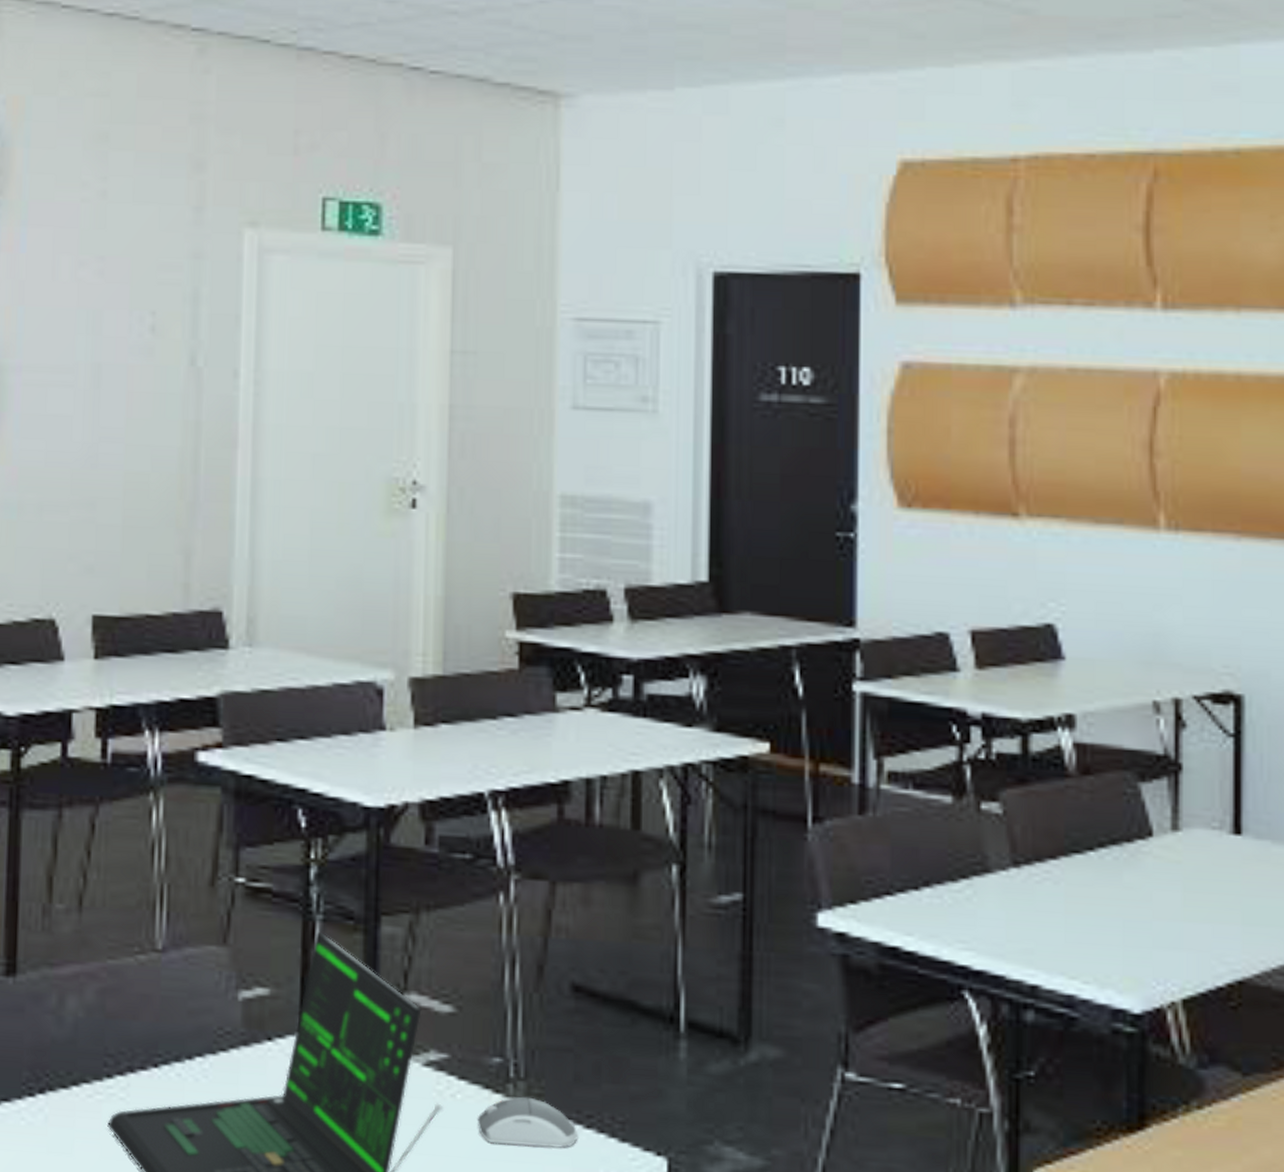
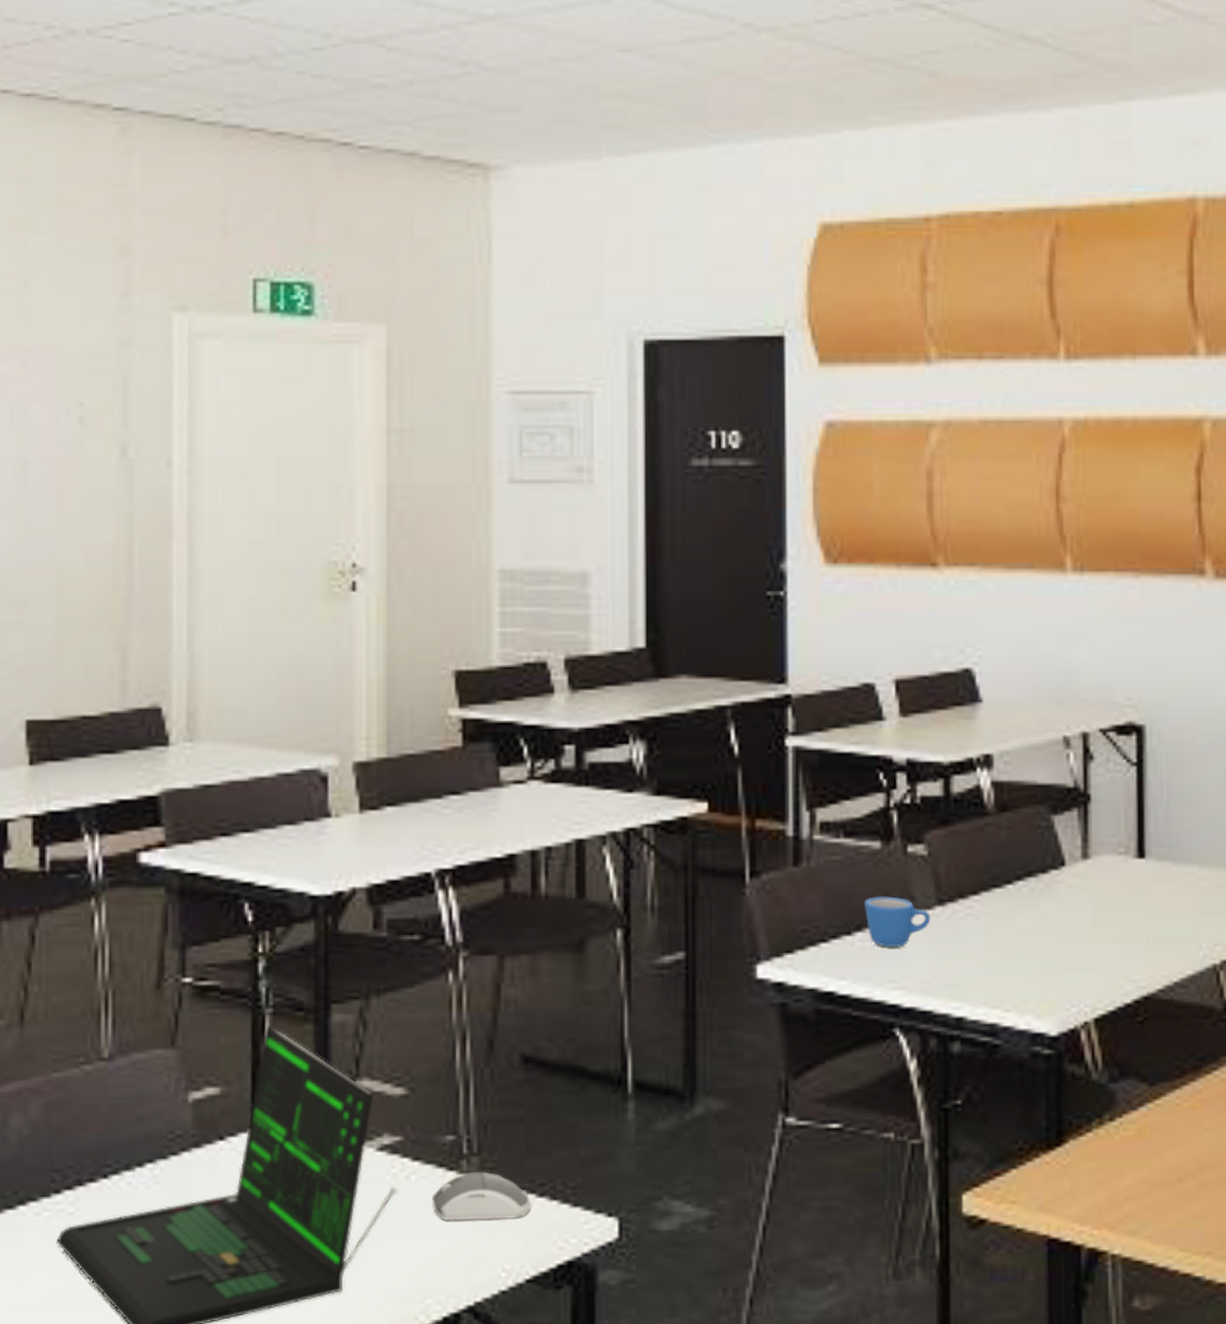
mug: none [934,852,1004,907] -> present [865,896,930,947]

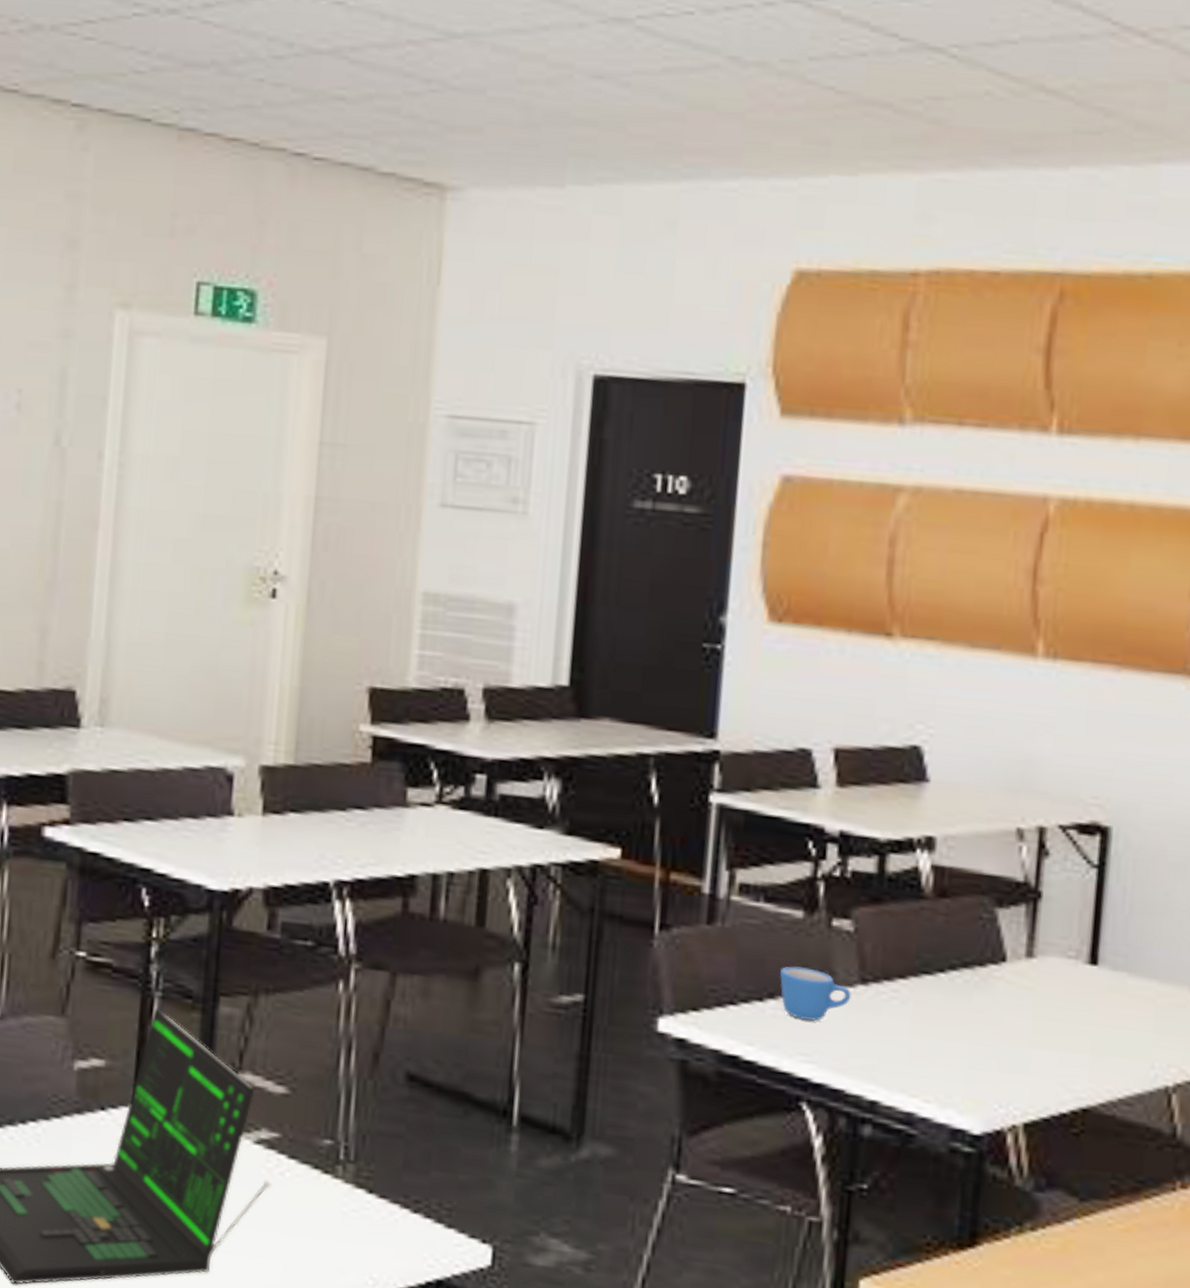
computer mouse: present [431,1171,530,1221] -> none [304,1178,404,1231]

